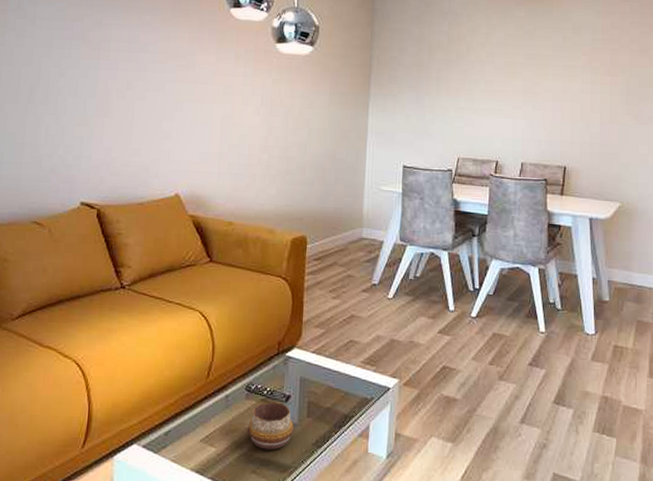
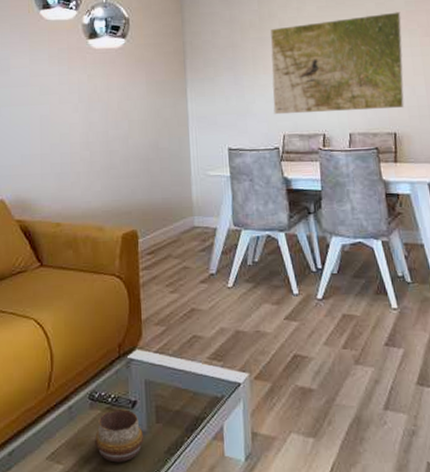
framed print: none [451,47,586,144] -> present [270,12,405,115]

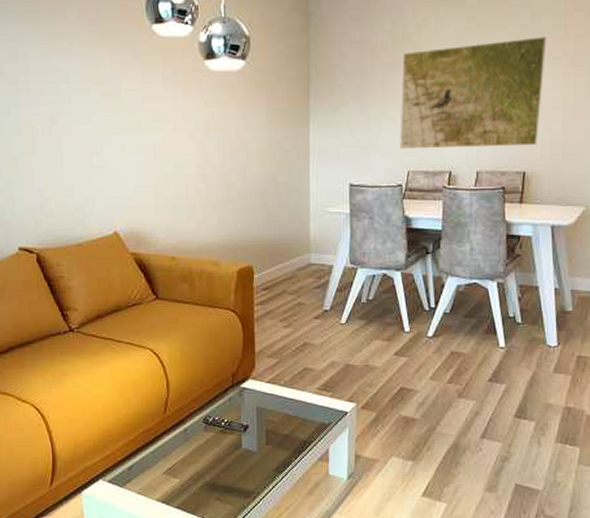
decorative bowl: present [95,409,144,463] -> none [209,432,255,478]

